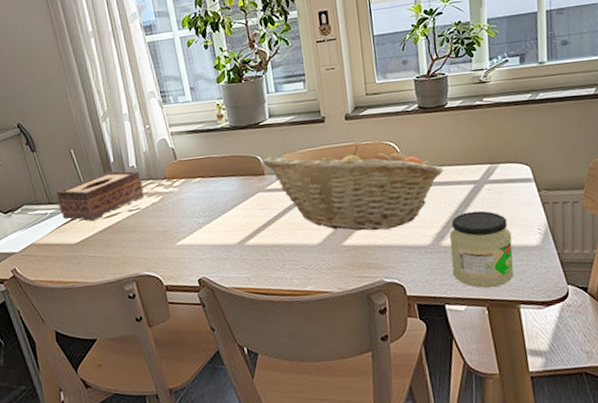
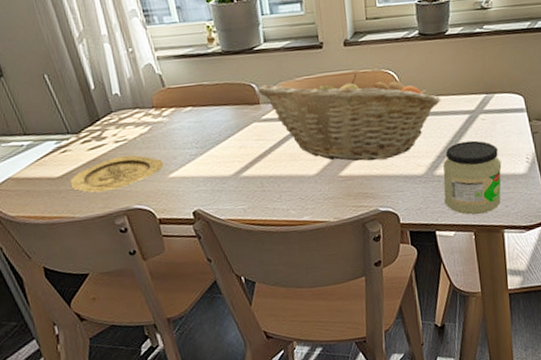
tissue box: present [56,171,144,222] -> none [32,99,131,154]
plate: none [86,223,173,259] -> present [70,154,164,193]

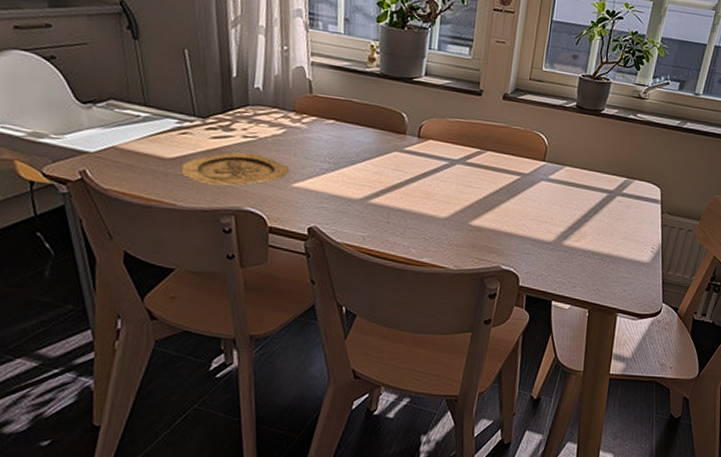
fruit basket: present [258,74,441,161] -> none [407,117,584,219]
jar: present [443,140,502,215] -> none [566,218,628,294]

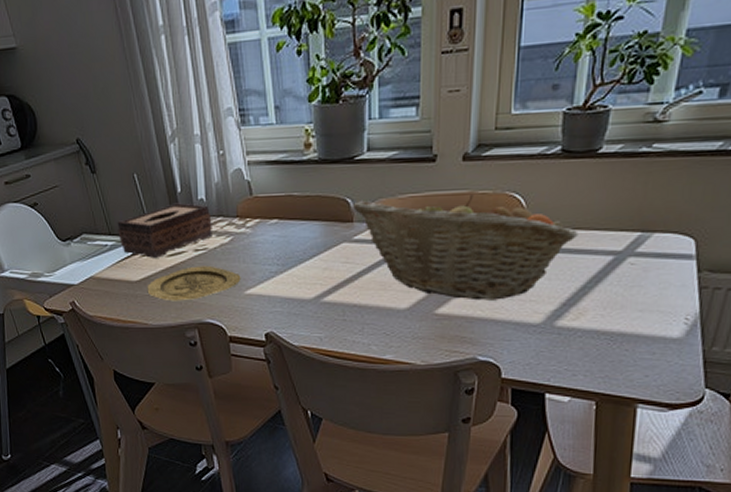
tissue box: none [155,86,267,138] -> present [117,203,212,258]
fruit basket: none [407,117,584,219] -> present [353,195,579,301]

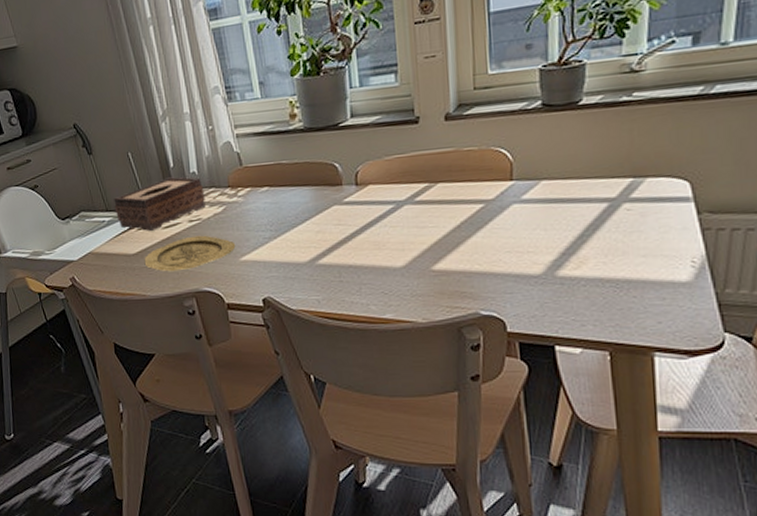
fruit basket: present [353,195,579,301] -> none [341,152,569,255]

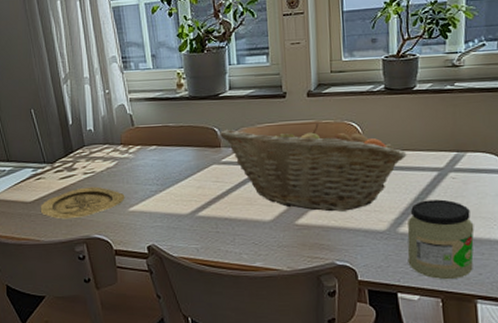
tissue box: present [114,177,206,231] -> none [15,133,100,181]
fruit basket: none [341,152,569,255] -> present [220,124,407,212]
jar: none [568,235,654,330] -> present [407,199,474,280]

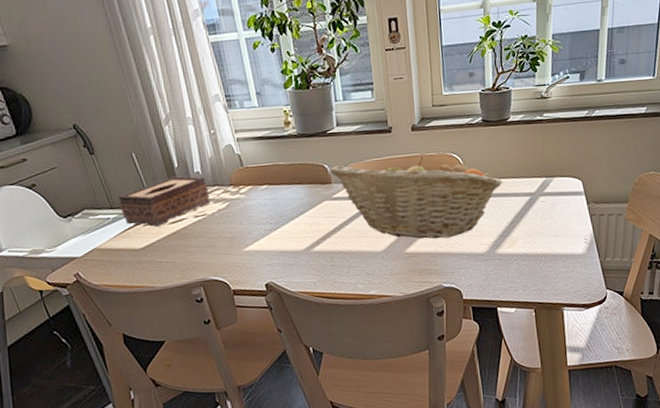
tissue box: none [15,133,100,181] -> present [118,176,210,227]
plate: present [40,186,125,219] -> none [151,229,240,264]
jar: present [407,199,474,280] -> none [504,221,561,293]

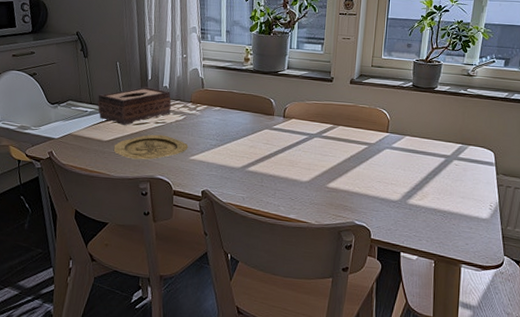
plate: none [151,229,240,264] -> present [113,134,189,160]
fruit basket: present [330,157,503,239] -> none [275,102,423,181]

